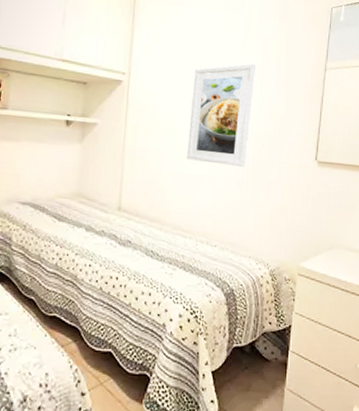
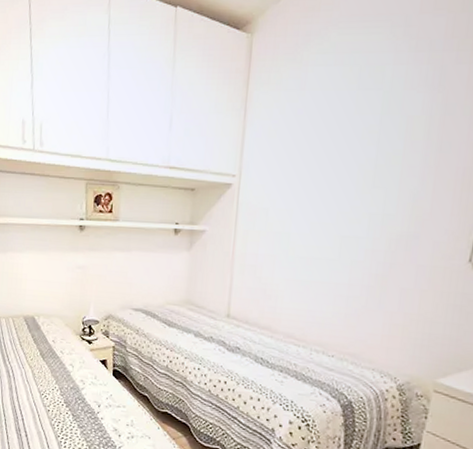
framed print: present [187,63,257,167] -> none [303,151,396,272]

